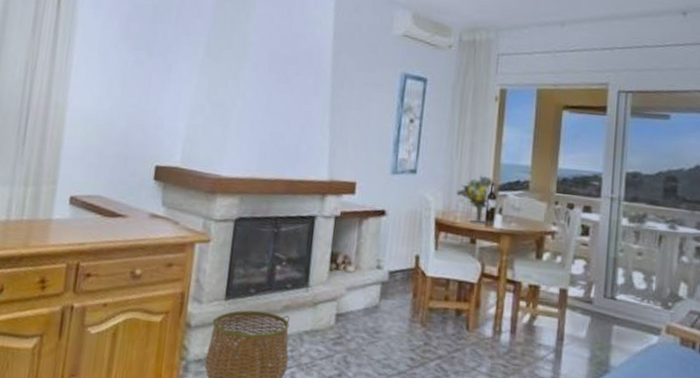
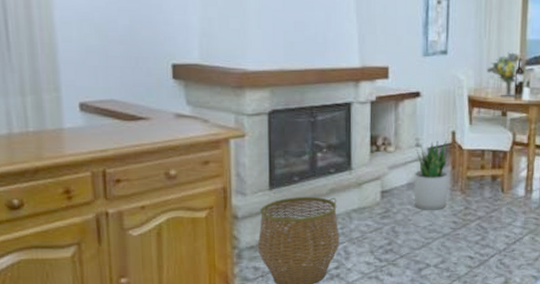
planter: none [370,264,411,342] -> present [414,141,449,210]

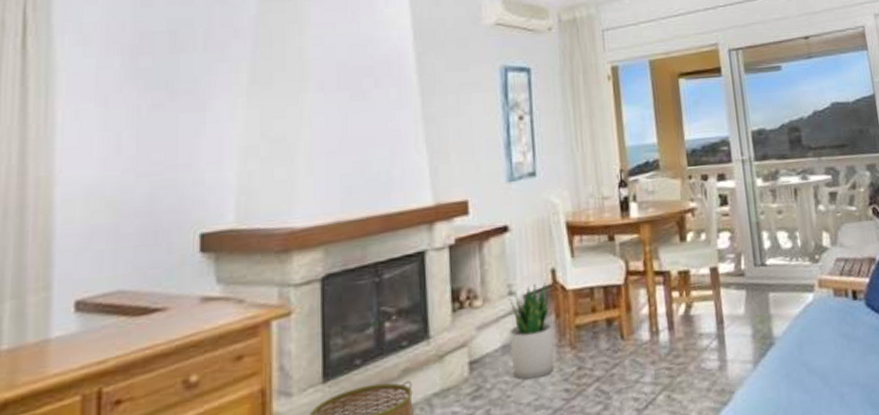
bouquet: present [486,52,520,96] -> none [584,163,622,217]

